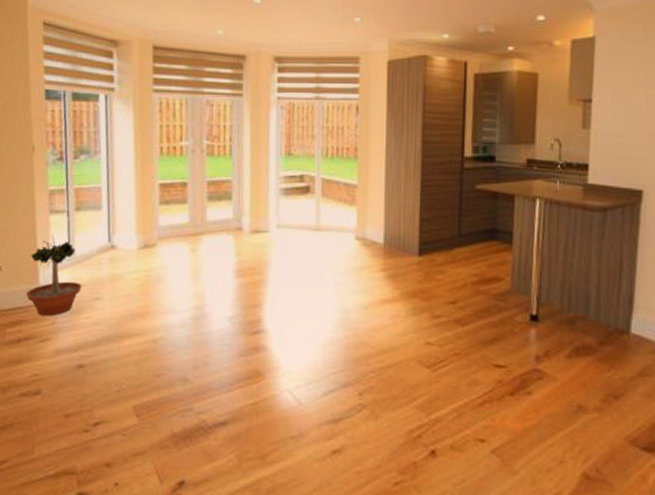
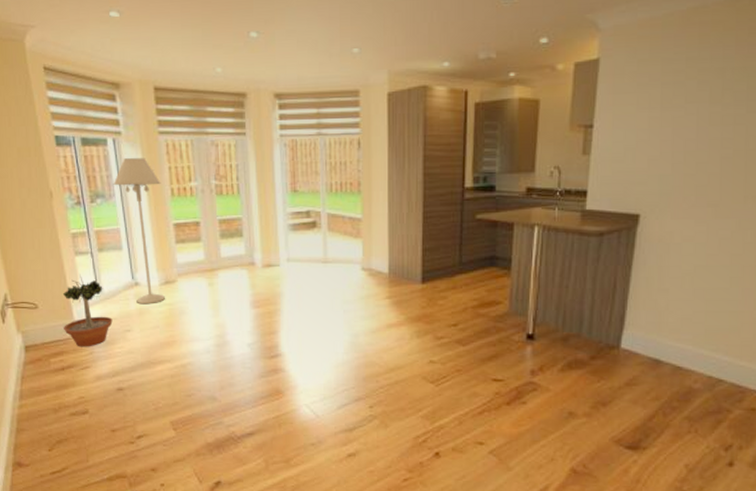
floor lamp: none [100,115,151,270] -> present [113,158,165,305]

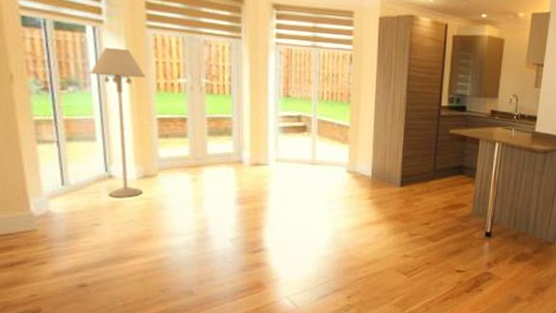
potted tree: present [62,274,113,347] -> none [16,164,79,242]

